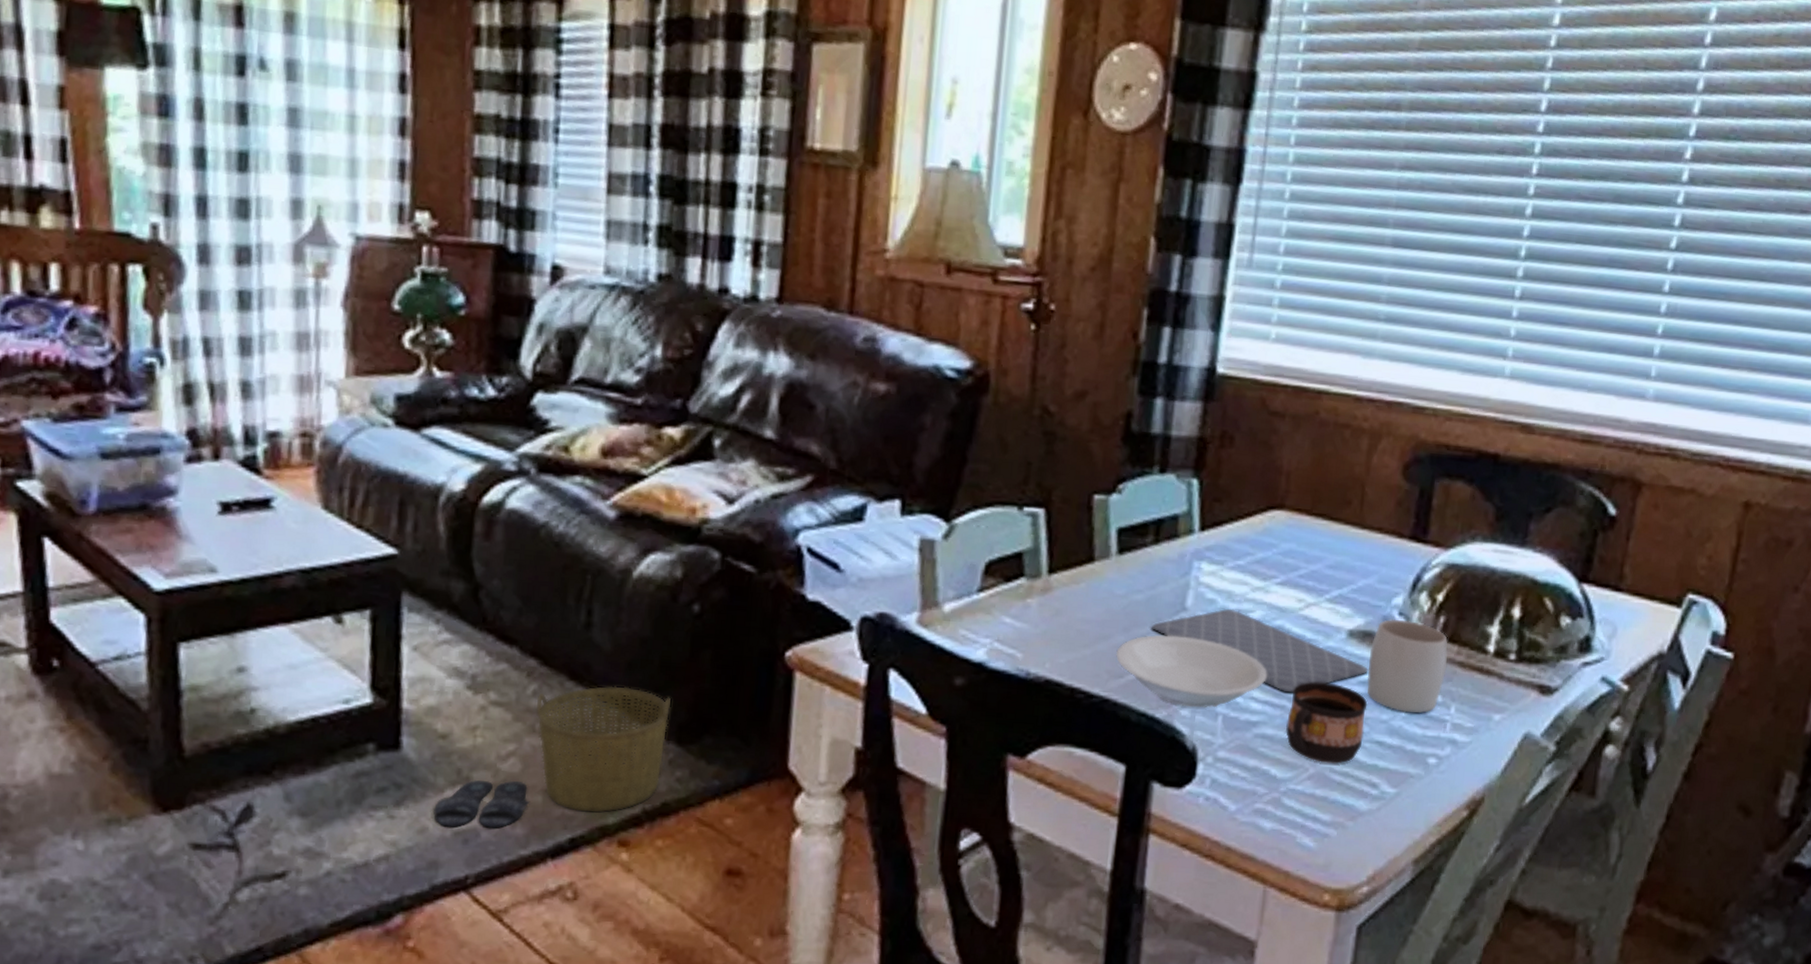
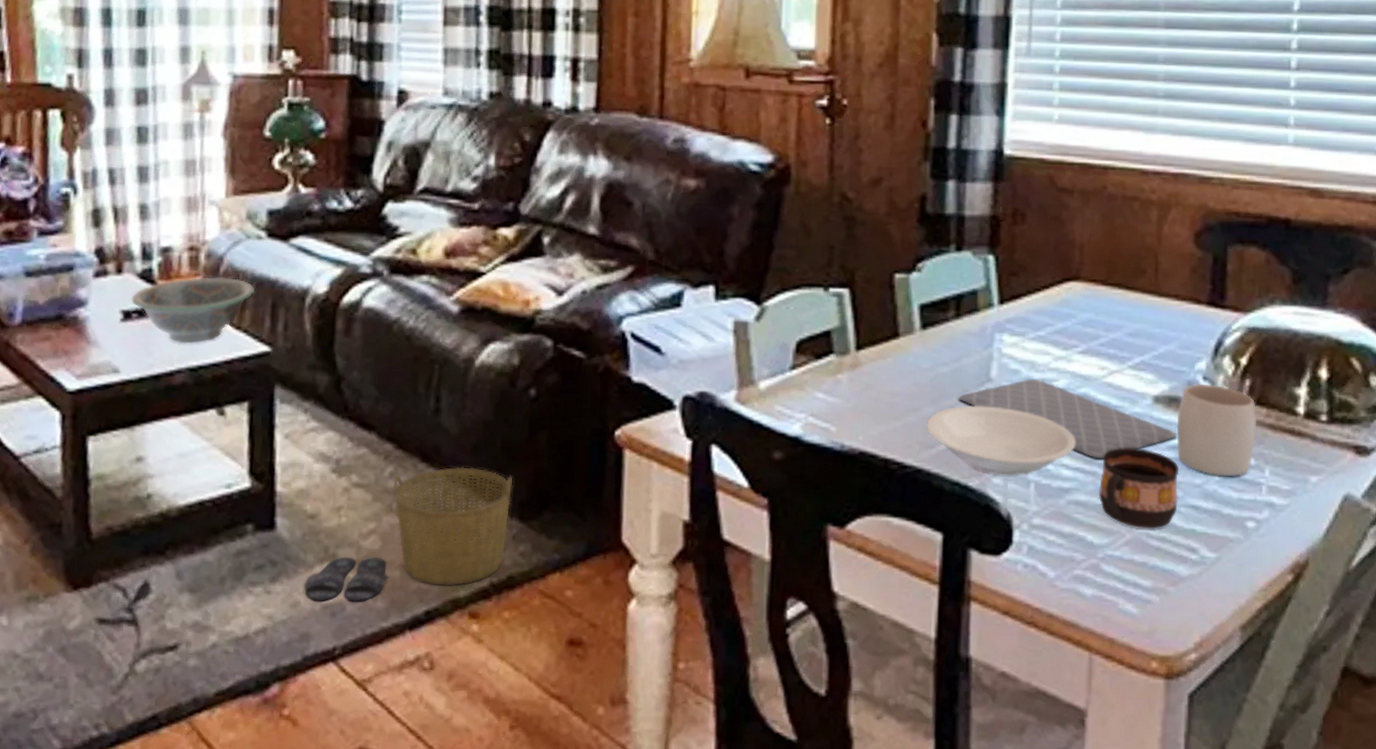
decorative bowl: none [230,467,380,542] -> present [130,277,256,344]

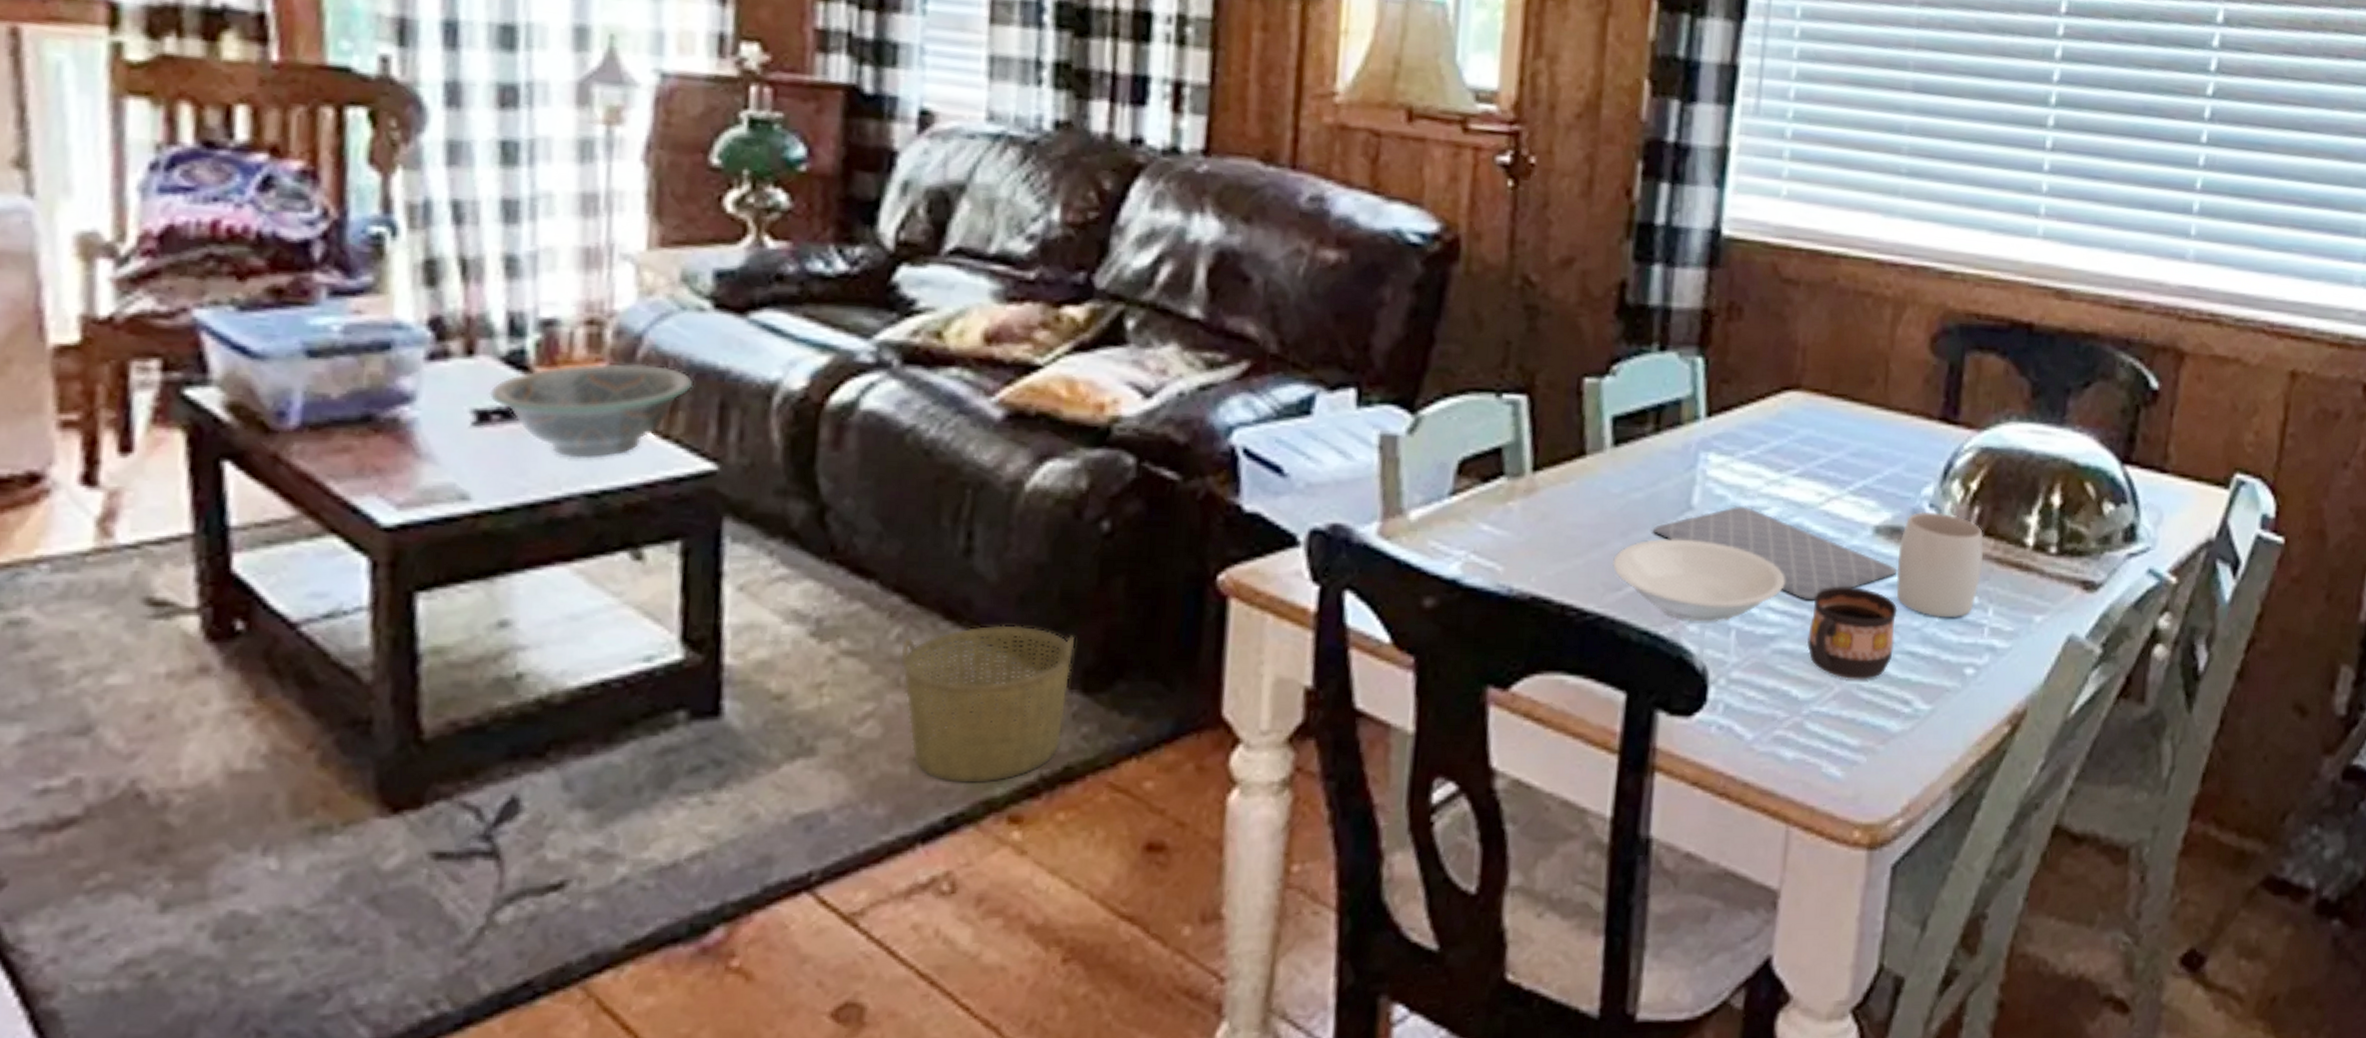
slippers: present [304,556,390,603] -> none [764,749,894,813]

